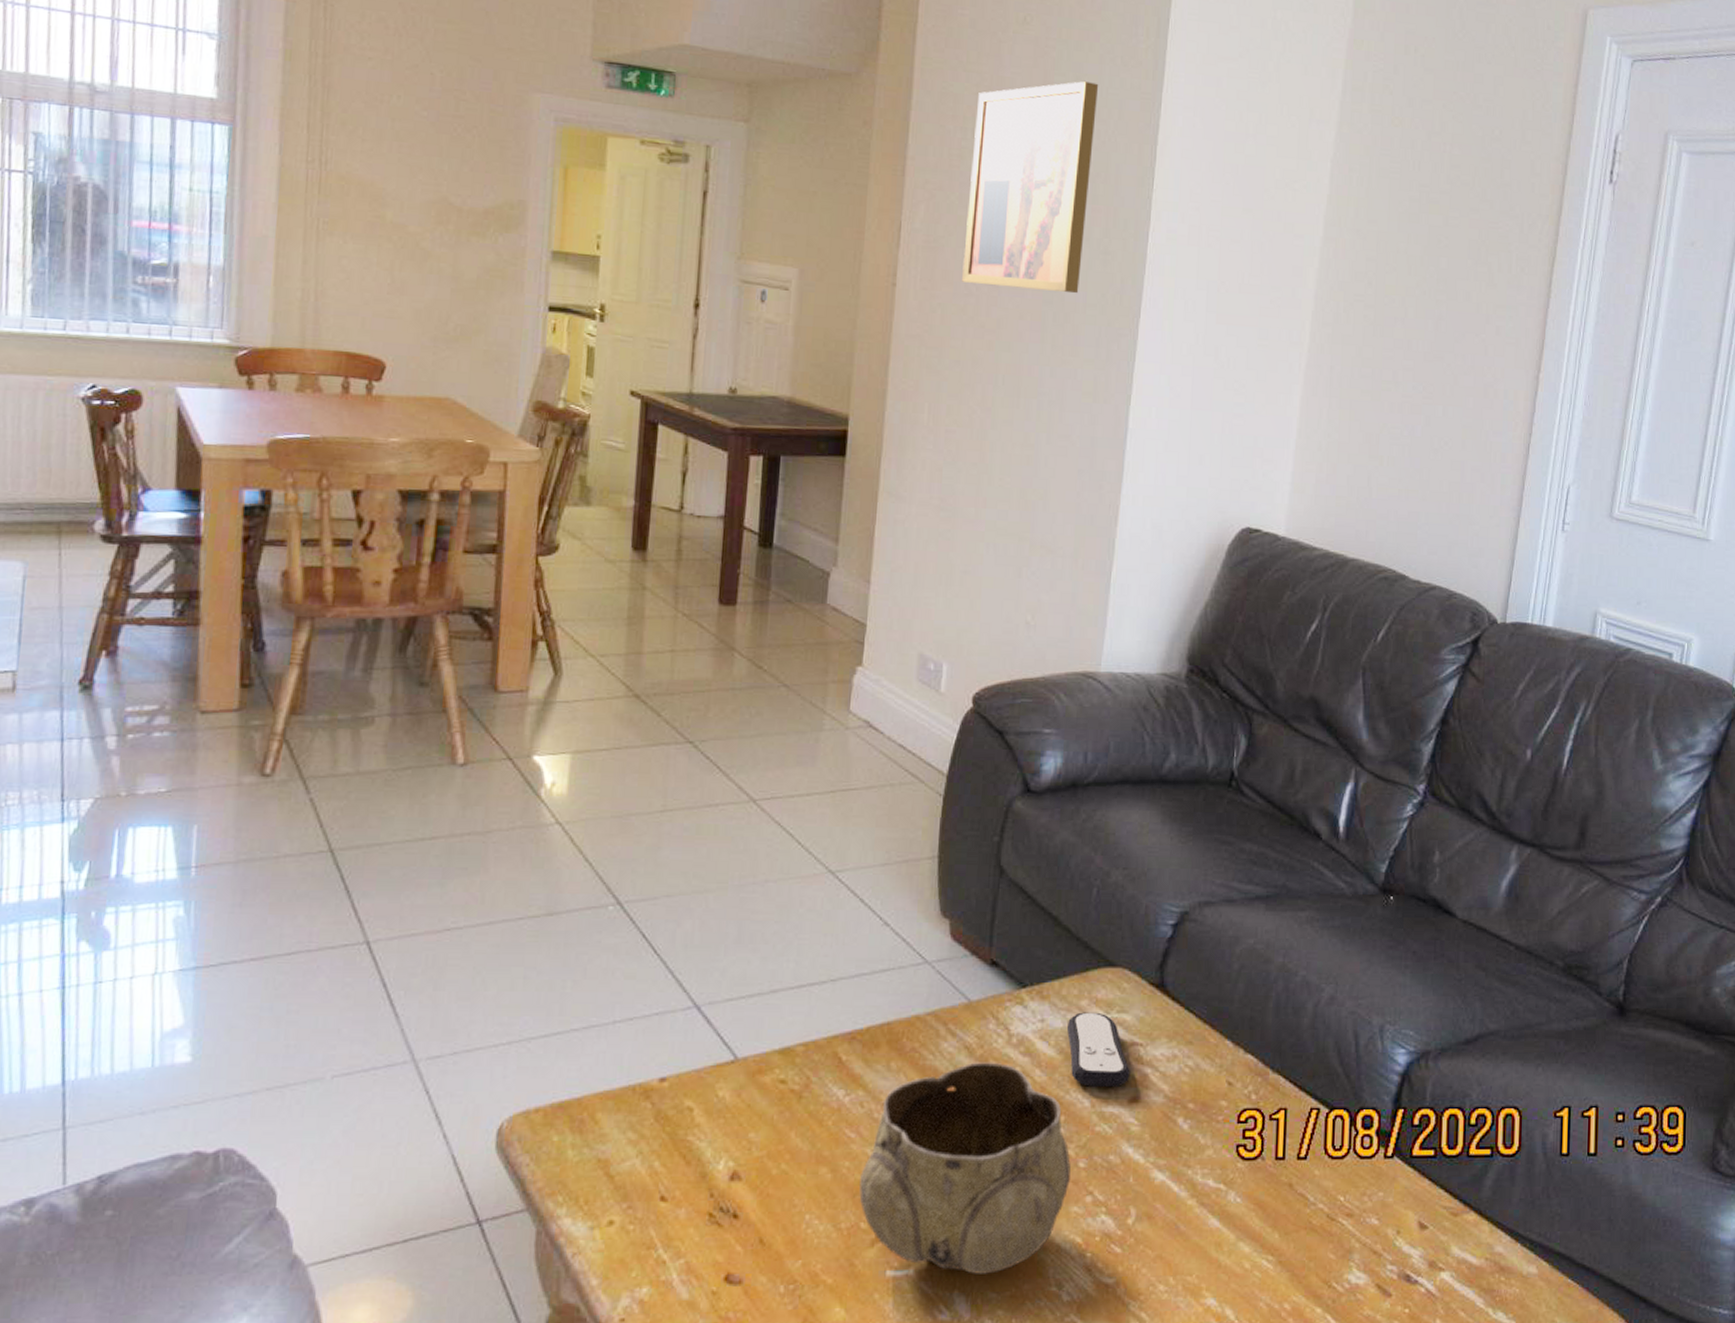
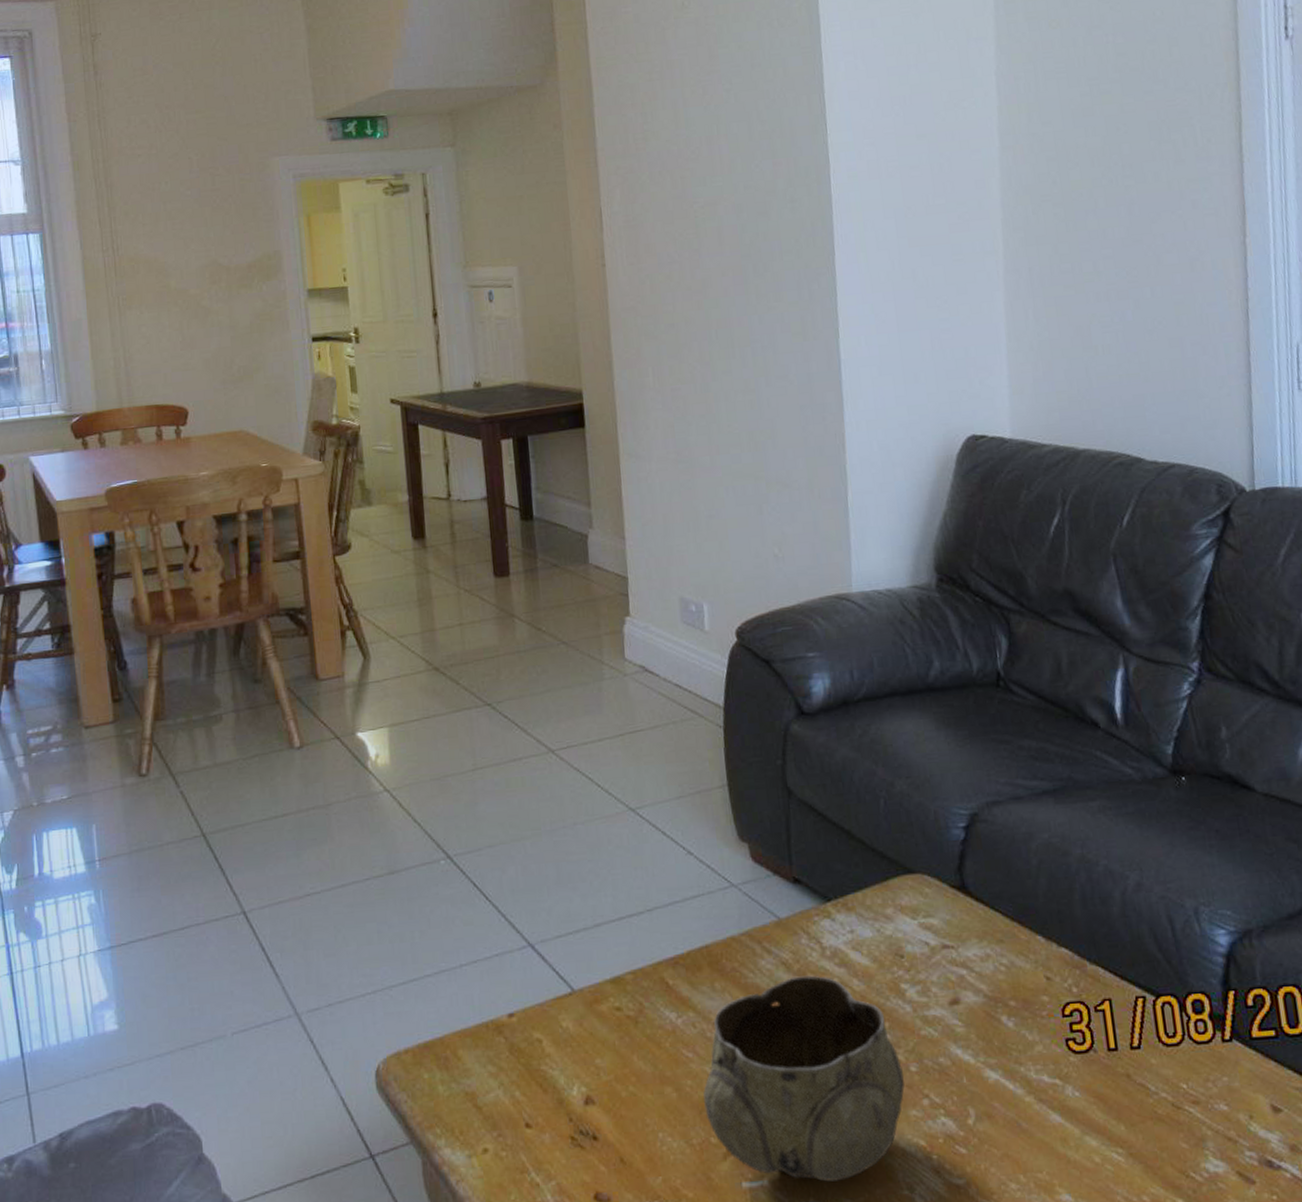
wall art: present [962,81,1099,294] -> none [652,48,773,252]
remote control: present [1066,1012,1130,1088] -> none [876,919,947,992]

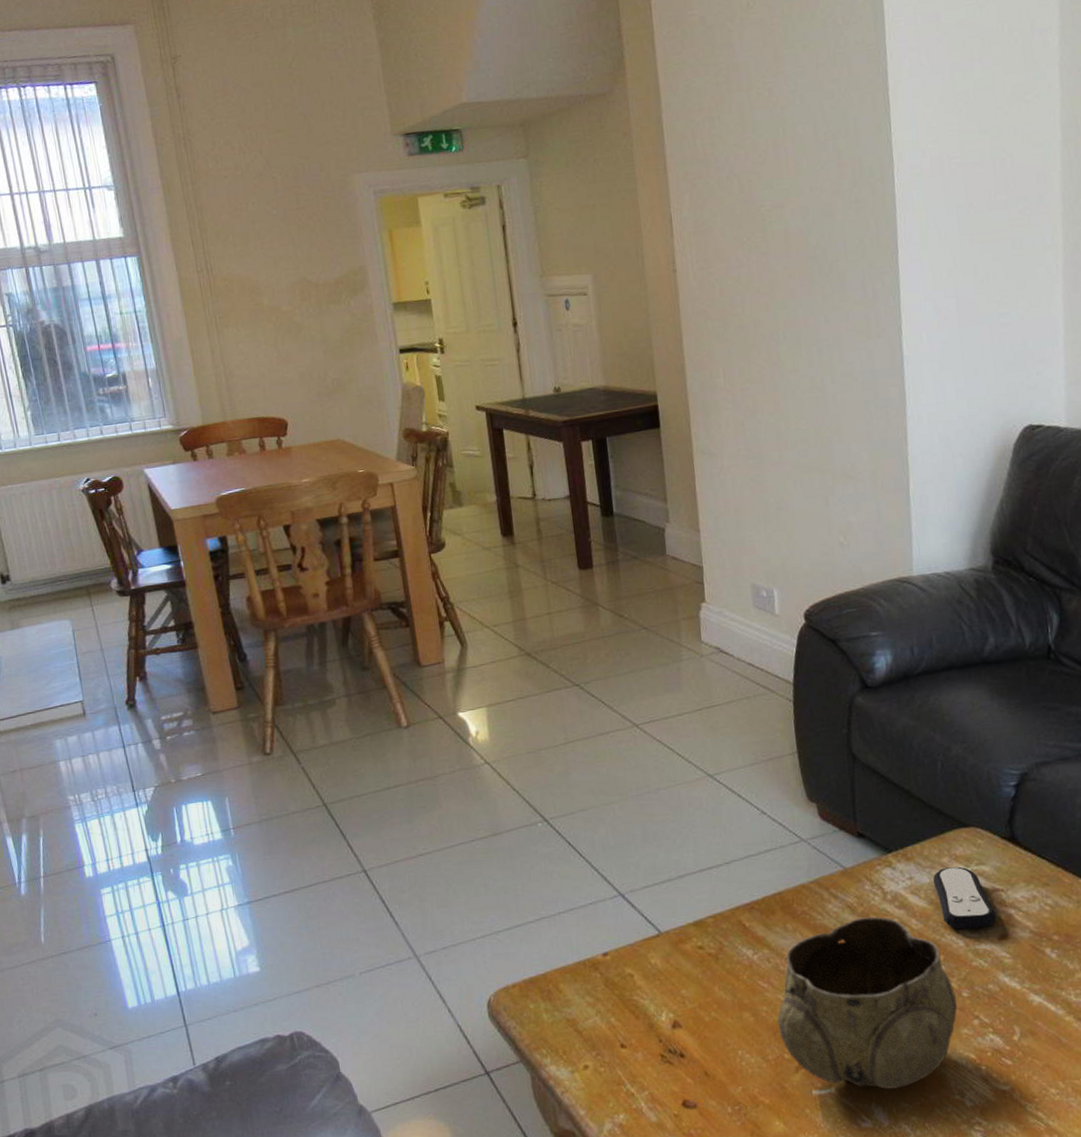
remote control: none [876,919,947,992] -> present [932,866,997,930]

